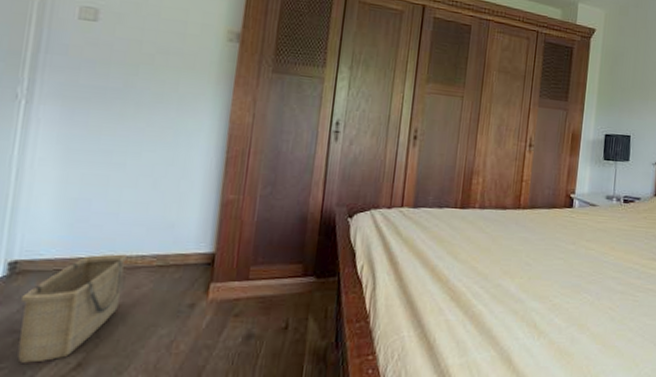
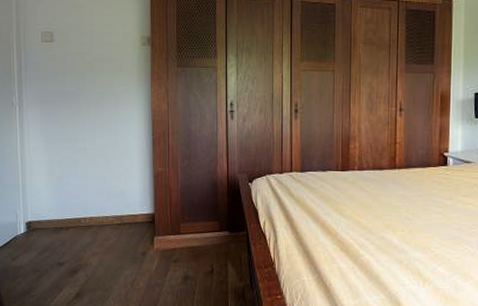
basket: present [17,254,128,363] -> none [37,215,97,293]

